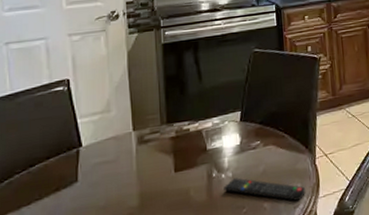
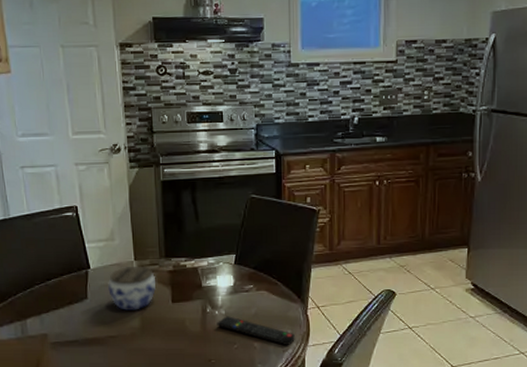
jar: none [102,136,157,189] -> present [108,267,156,310]

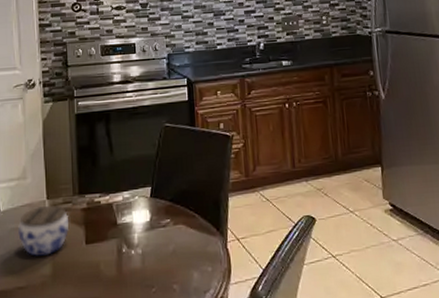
remote control: present [217,316,295,345] -> none [133,255,216,285]

